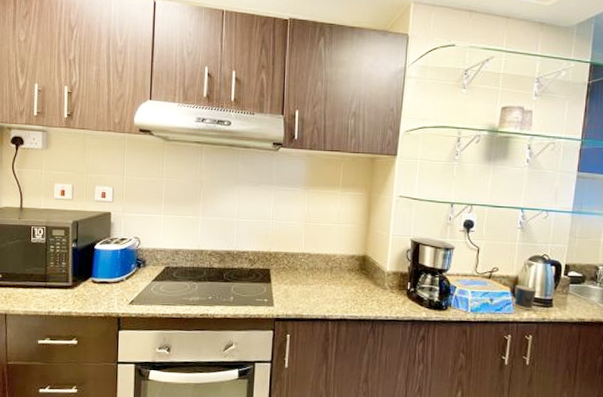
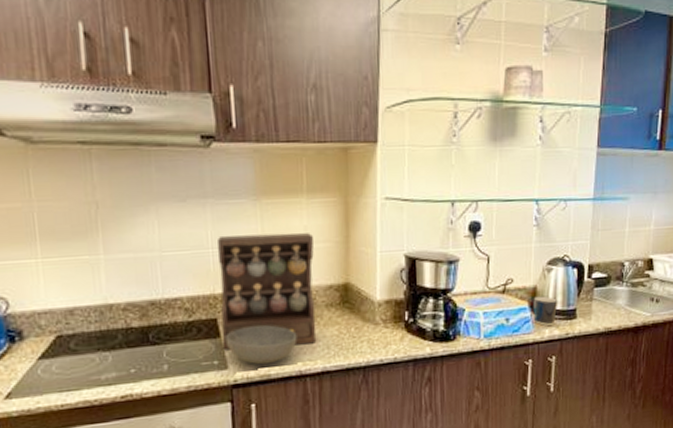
spice rack: none [271,211,343,297] -> present [217,232,316,351]
bowl: none [274,277,325,307] -> present [225,324,298,365]

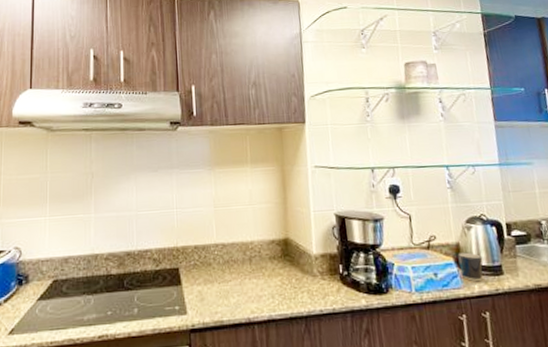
spice rack: present [217,232,316,351] -> none [180,195,262,297]
bowl: present [225,324,298,365] -> none [185,274,246,312]

